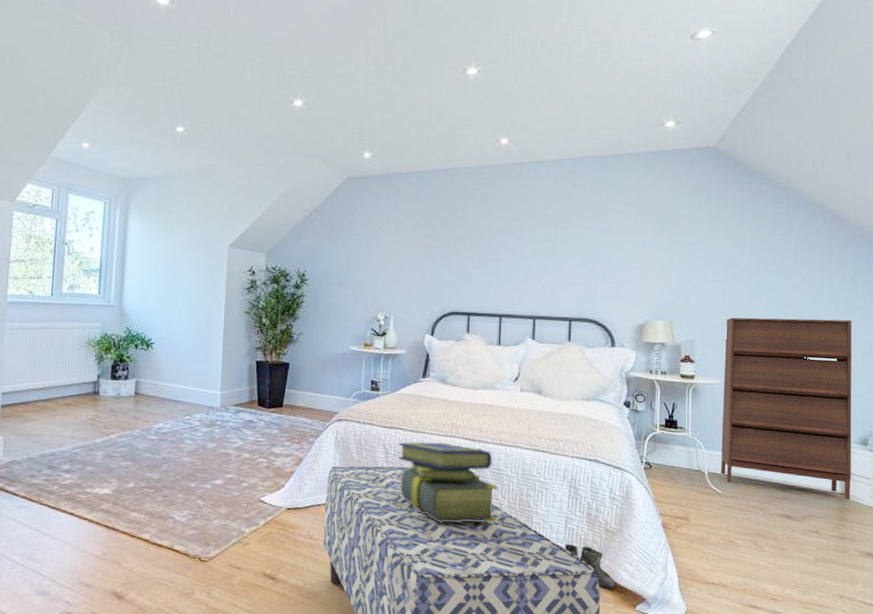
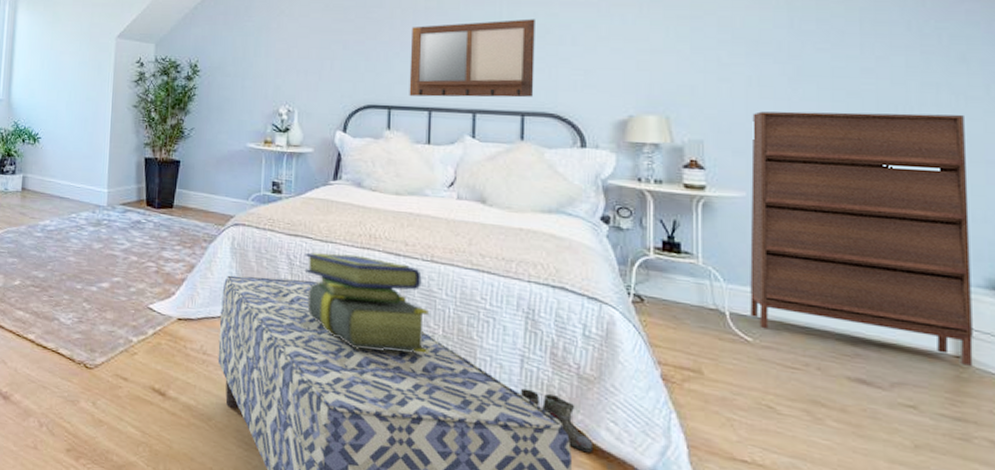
writing board: none [484,240,581,306] -> present [409,19,535,98]

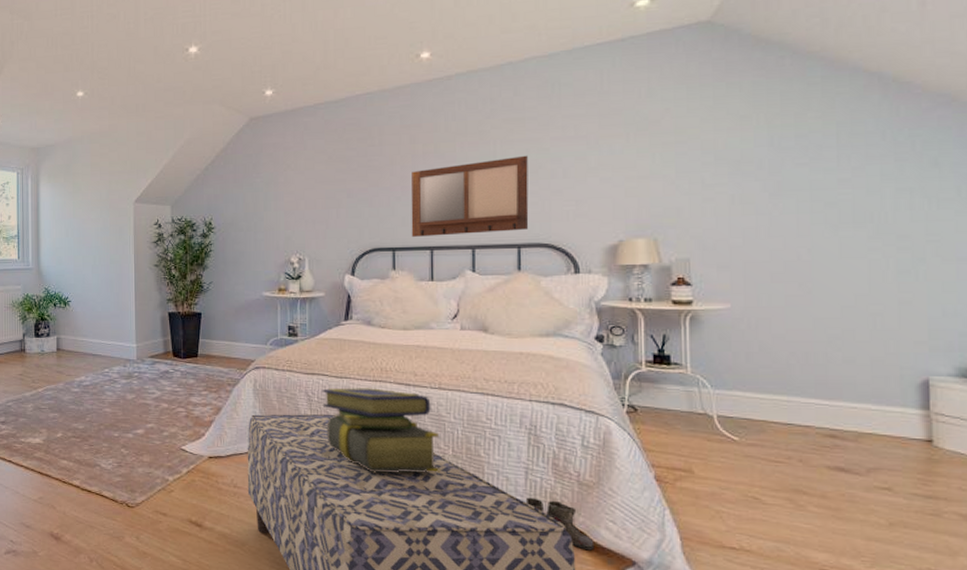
shoe cabinet: present [750,111,973,366] -> none [735,216,944,448]

